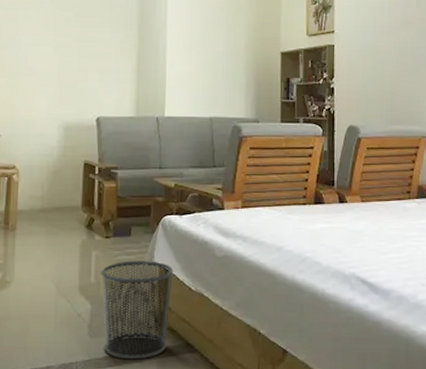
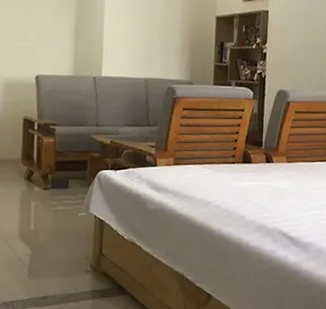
waste bin: present [100,260,174,360] -> none [39,211,109,300]

